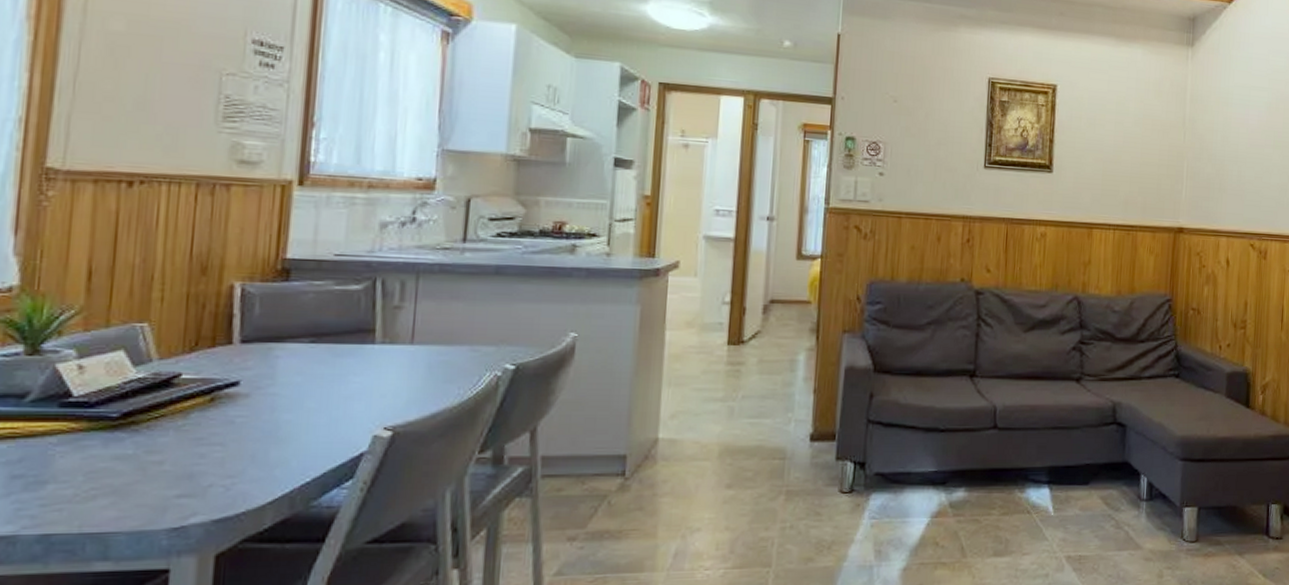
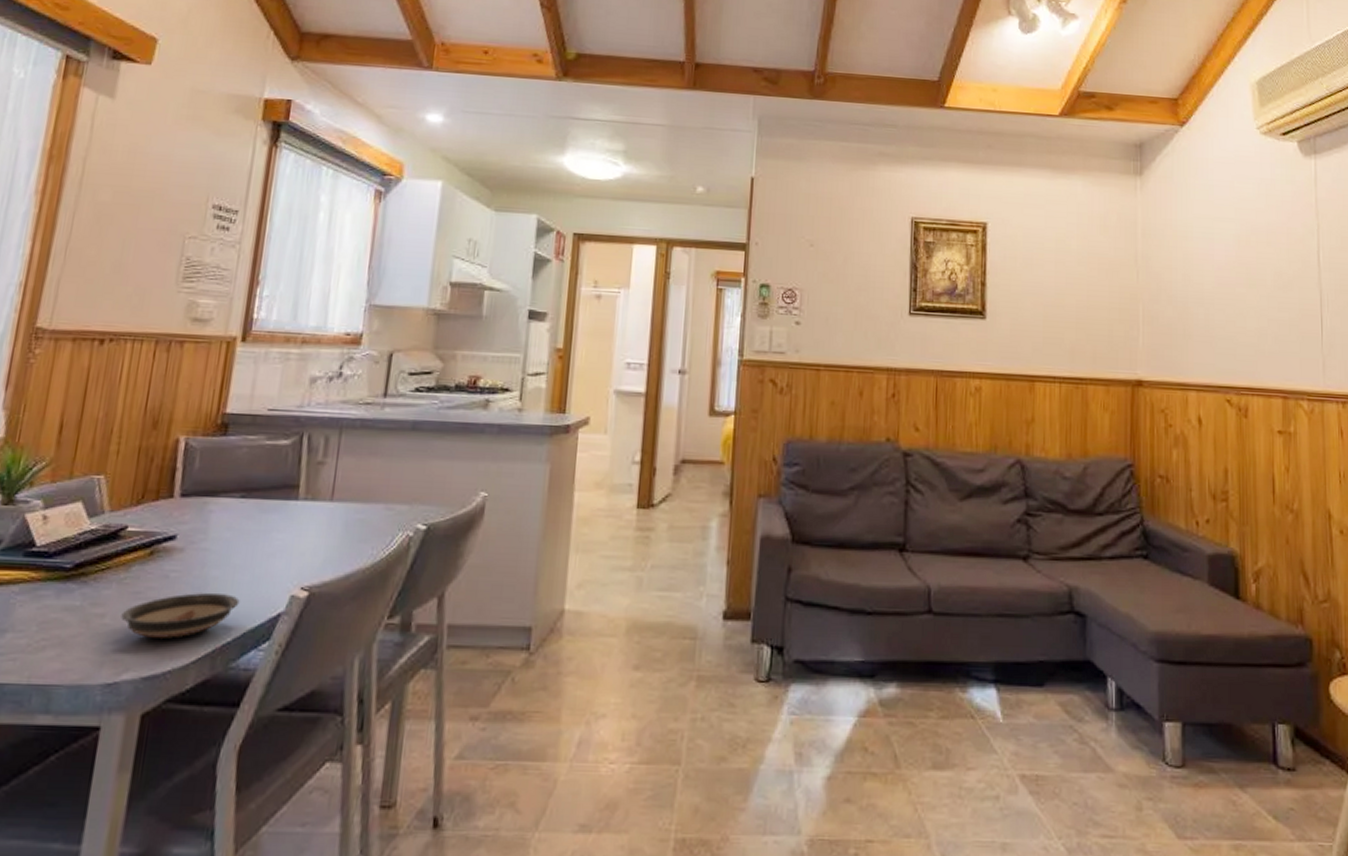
saucer: none [182,437,317,482] -> present [121,593,240,638]

